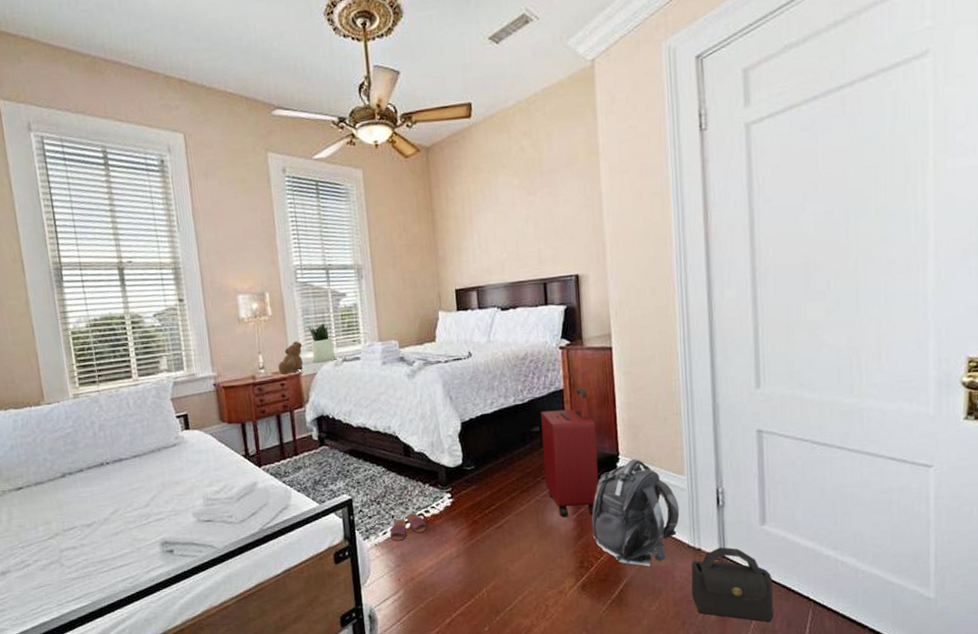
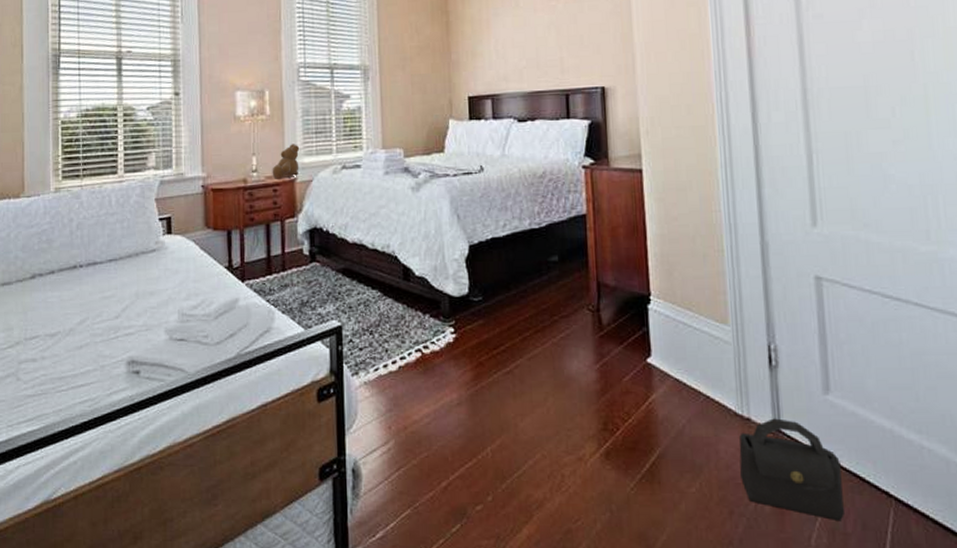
planter: present [309,323,337,363] -> none [308,126,336,169]
slippers: present [390,513,427,541] -> none [382,347,425,380]
suitcase: present [541,388,599,517] -> none [560,214,627,366]
backpack: present [591,458,680,567] -> none [617,301,724,437]

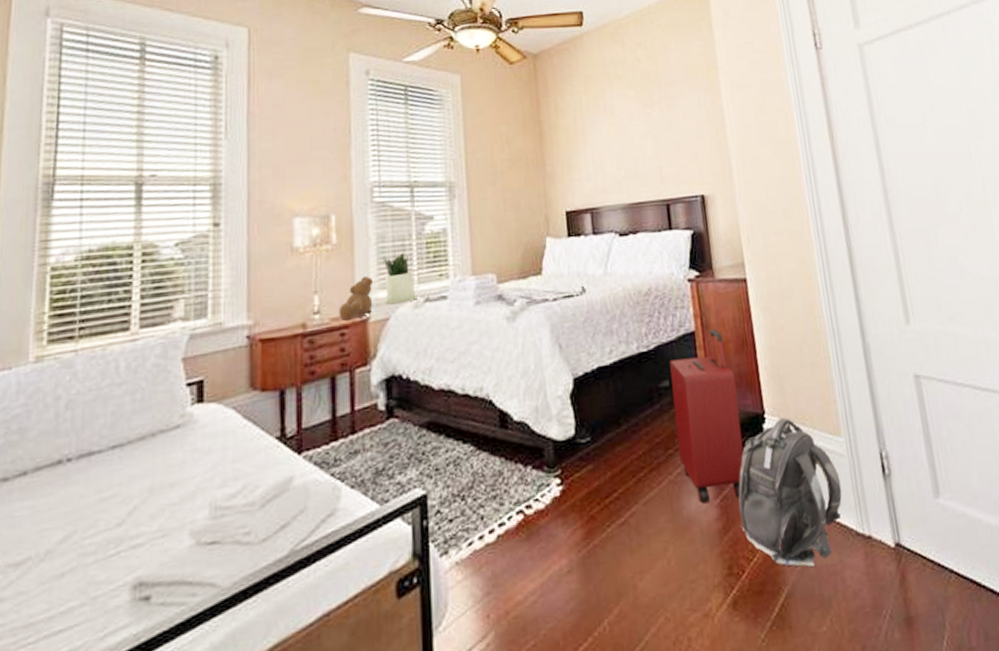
planter: none [308,126,336,169] -> present [384,253,418,305]
suitcase: none [560,214,627,366] -> present [669,329,744,503]
backpack: none [617,301,724,437] -> present [738,417,842,568]
handbag: present [739,418,844,522] -> none [863,531,968,636]

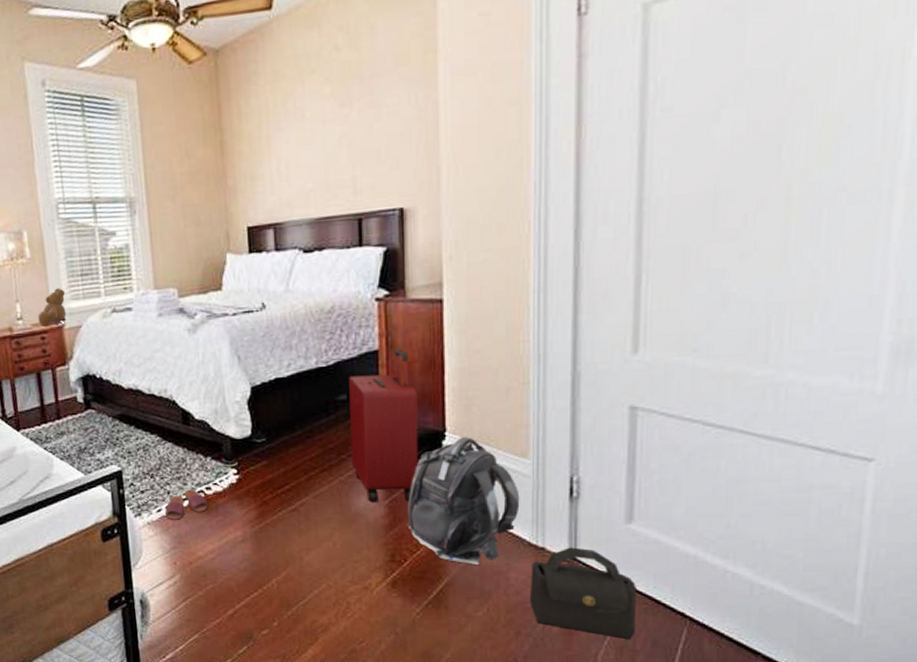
planter: present [384,253,418,305] -> none [73,267,105,314]
slippers: none [478,509,528,555] -> present [165,489,208,520]
handbag: none [863,531,968,636] -> present [530,547,636,640]

